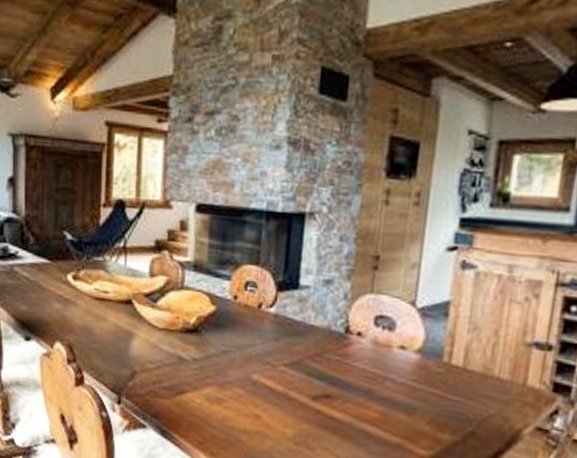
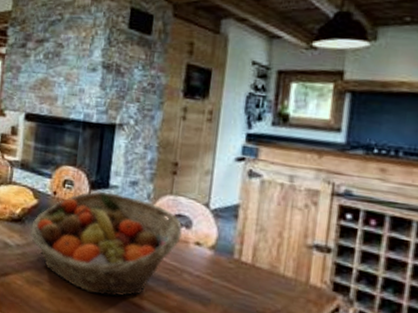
fruit basket: none [209,293,385,411] -> present [30,191,182,297]

